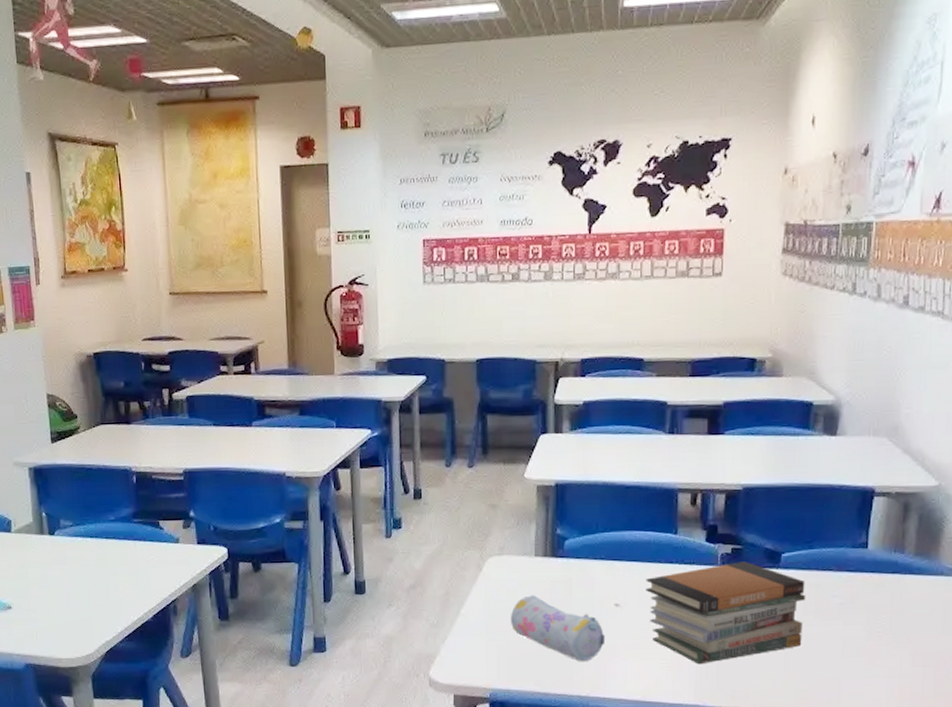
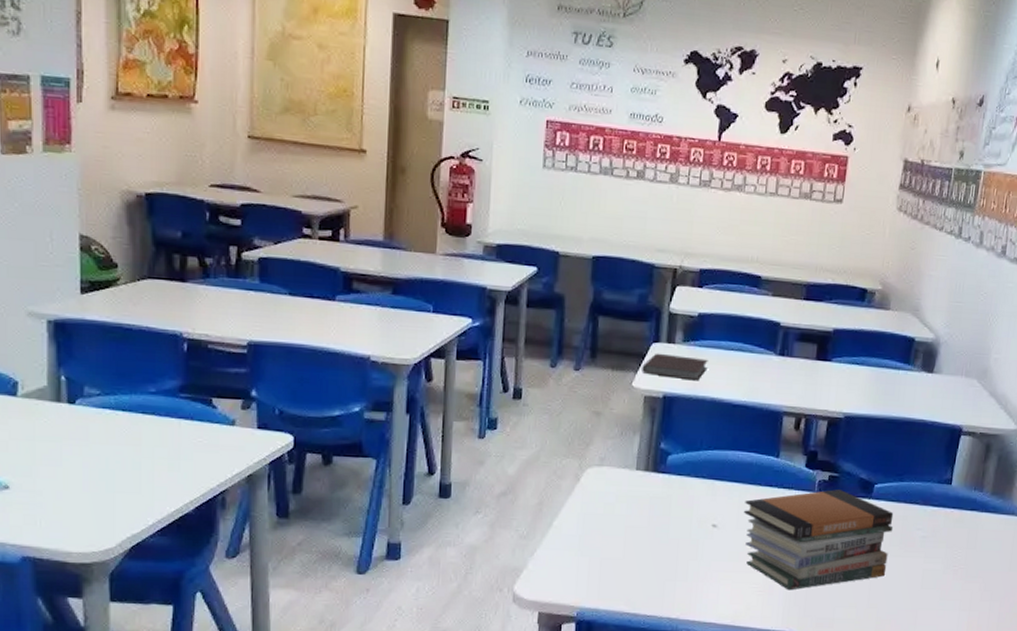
pencil case: present [510,595,606,662] -> none [604,510,701,583]
notebook: none [532,443,597,467] -> present [642,353,708,381]

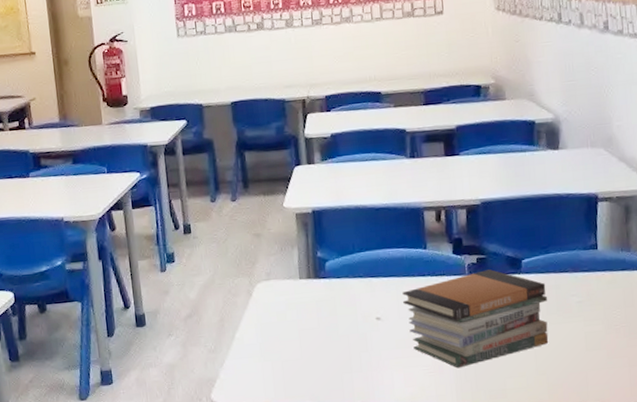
notebook: present [642,353,708,381] -> none [289,172,347,195]

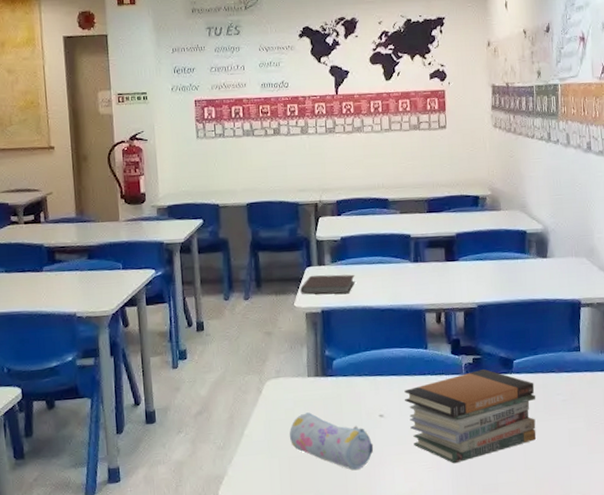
pencil case: none [281,315,371,375] -> present [289,412,374,471]
notebook: none [289,172,347,195] -> present [300,274,355,295]

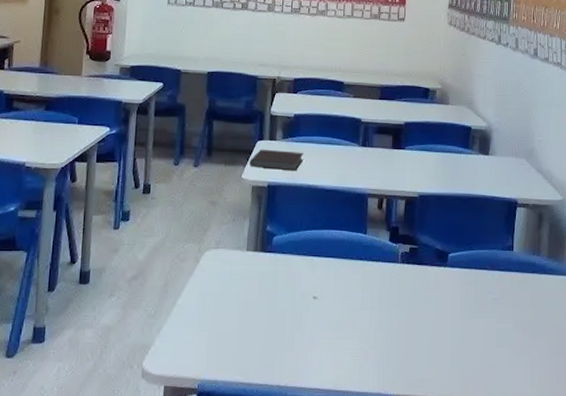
pencil case: present [289,412,374,471] -> none [221,287,304,352]
book stack: present [404,369,537,464] -> none [340,260,468,354]

